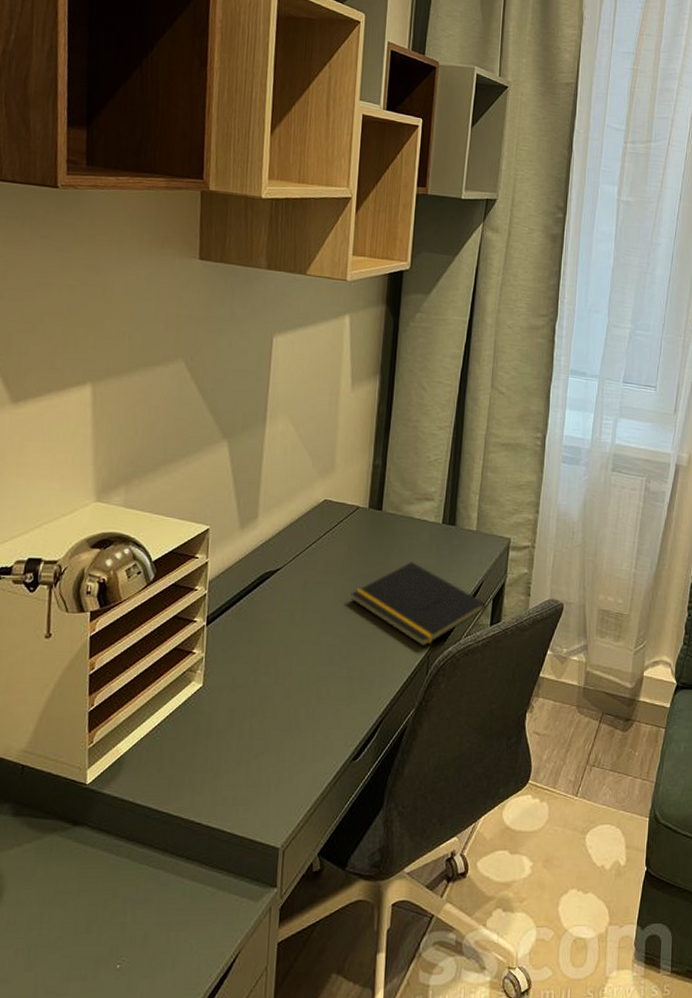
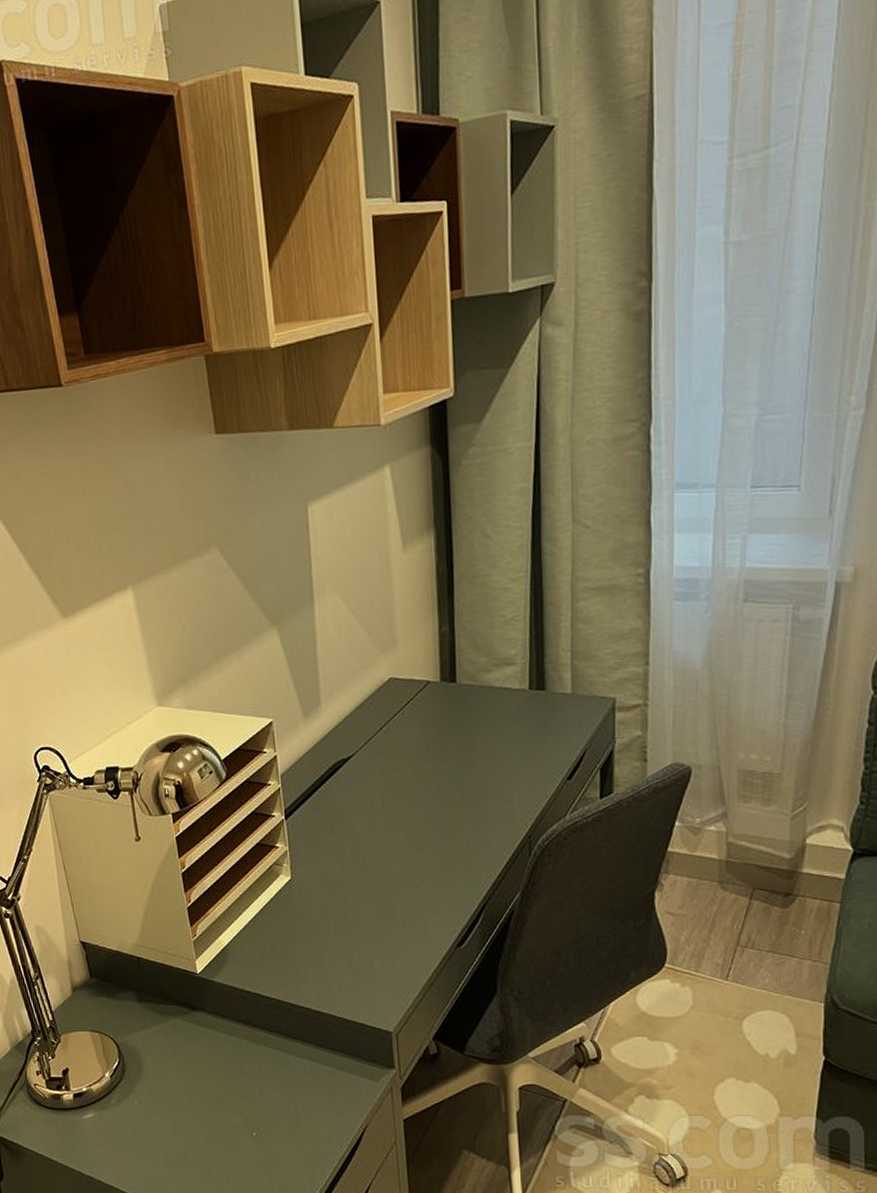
notepad: present [351,562,486,646] -> none [432,735,593,826]

